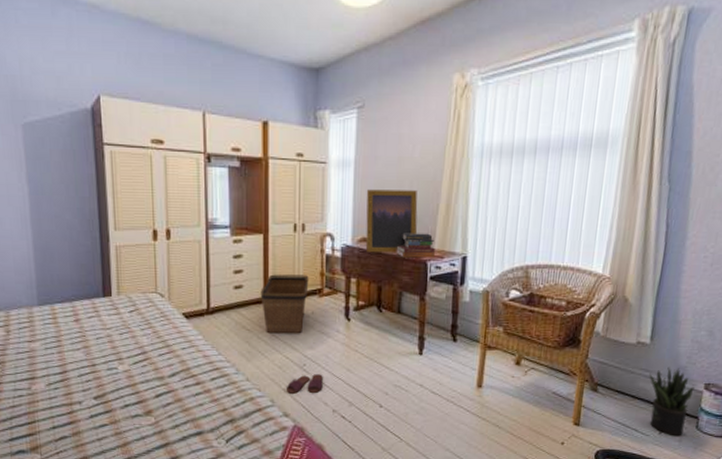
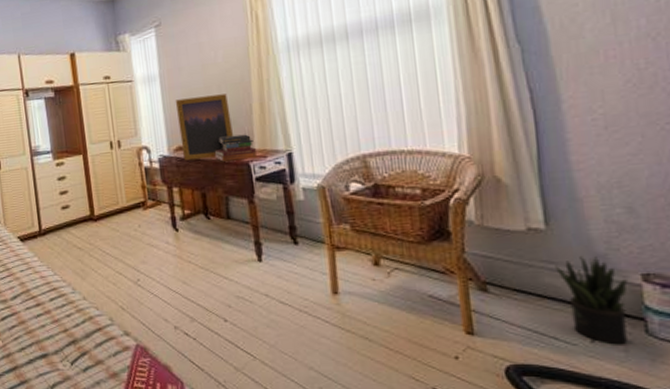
bicycle basket: present [260,274,309,334] -> none [86,189,132,251]
slippers: present [287,374,323,394] -> none [124,289,160,311]

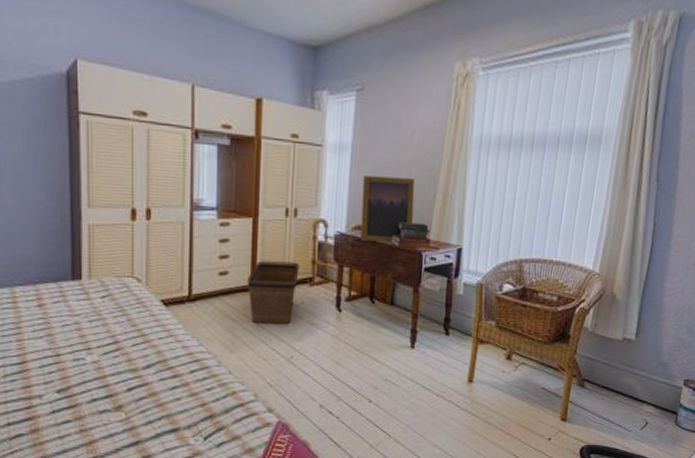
bicycle basket: none [86,189,132,251] -> present [247,261,300,325]
potted plant: present [555,255,629,344] -> none [632,363,675,431]

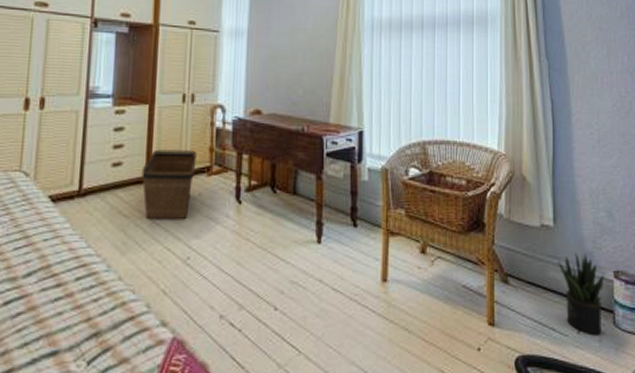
picture frame: present [360,175,415,243] -> none [258,59,312,127]
books: present [391,222,431,249] -> none [290,105,331,133]
potted plant: none [632,363,675,431] -> present [558,252,604,334]

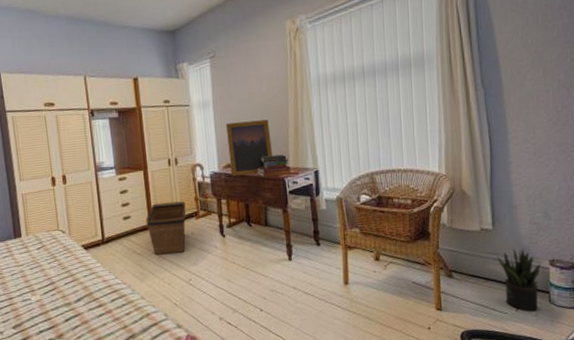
picture frame: none [258,59,312,127] -> present [225,119,272,177]
books: none [290,105,331,133] -> present [256,154,291,178]

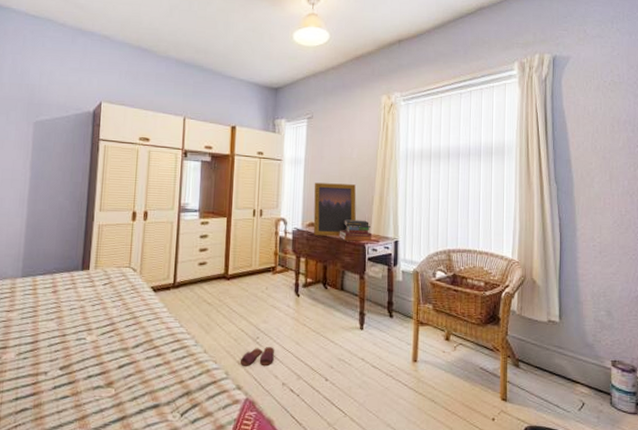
bicycle basket: present [146,201,187,255] -> none [221,253,264,308]
slippers: none [177,286,208,307] -> present [241,347,274,367]
potted plant: present [497,248,541,311] -> none [562,344,603,412]

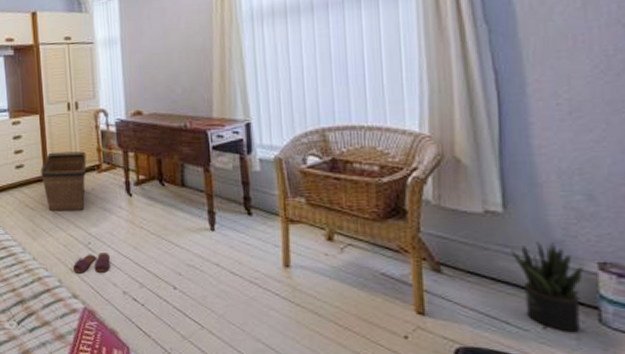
bicycle basket: none [221,253,264,308] -> present [40,151,87,212]
picture frame: present [313,182,357,237] -> none [135,60,192,126]
books: present [339,219,371,242] -> none [172,102,214,128]
potted plant: none [562,344,603,412] -> present [511,241,583,332]

